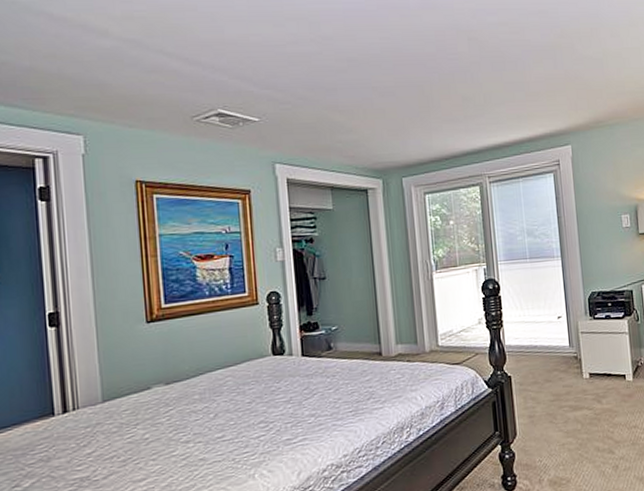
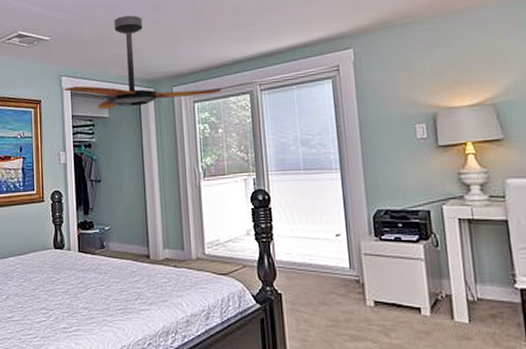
ceiling fan: none [279,99,452,201] -> present [64,15,221,110]

